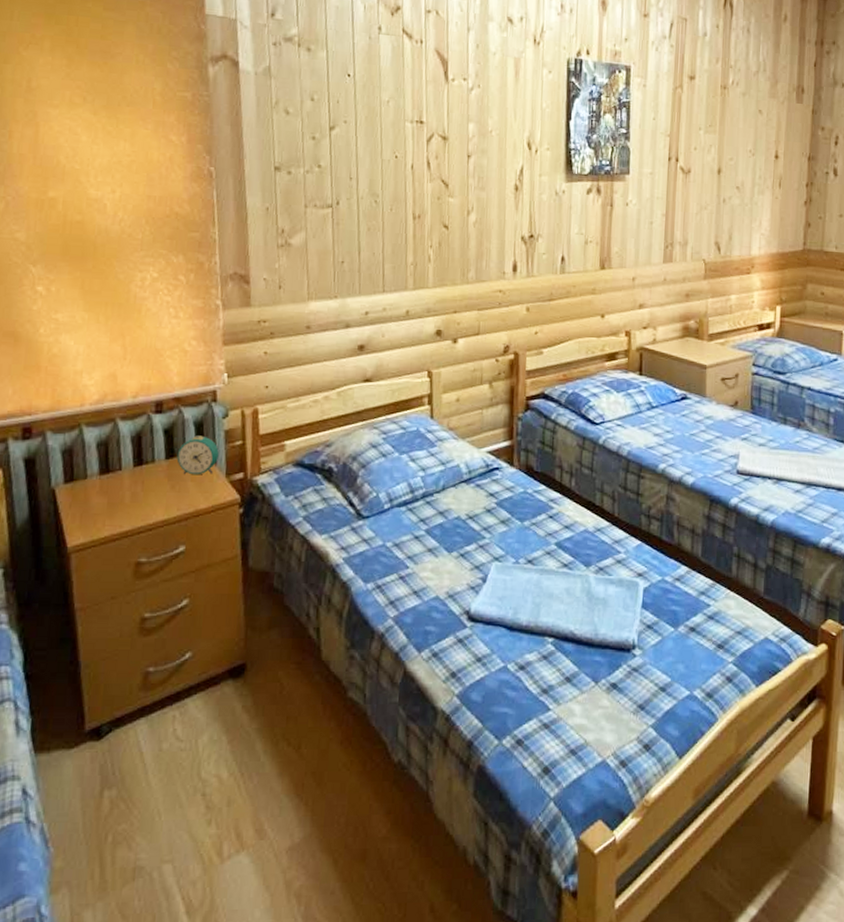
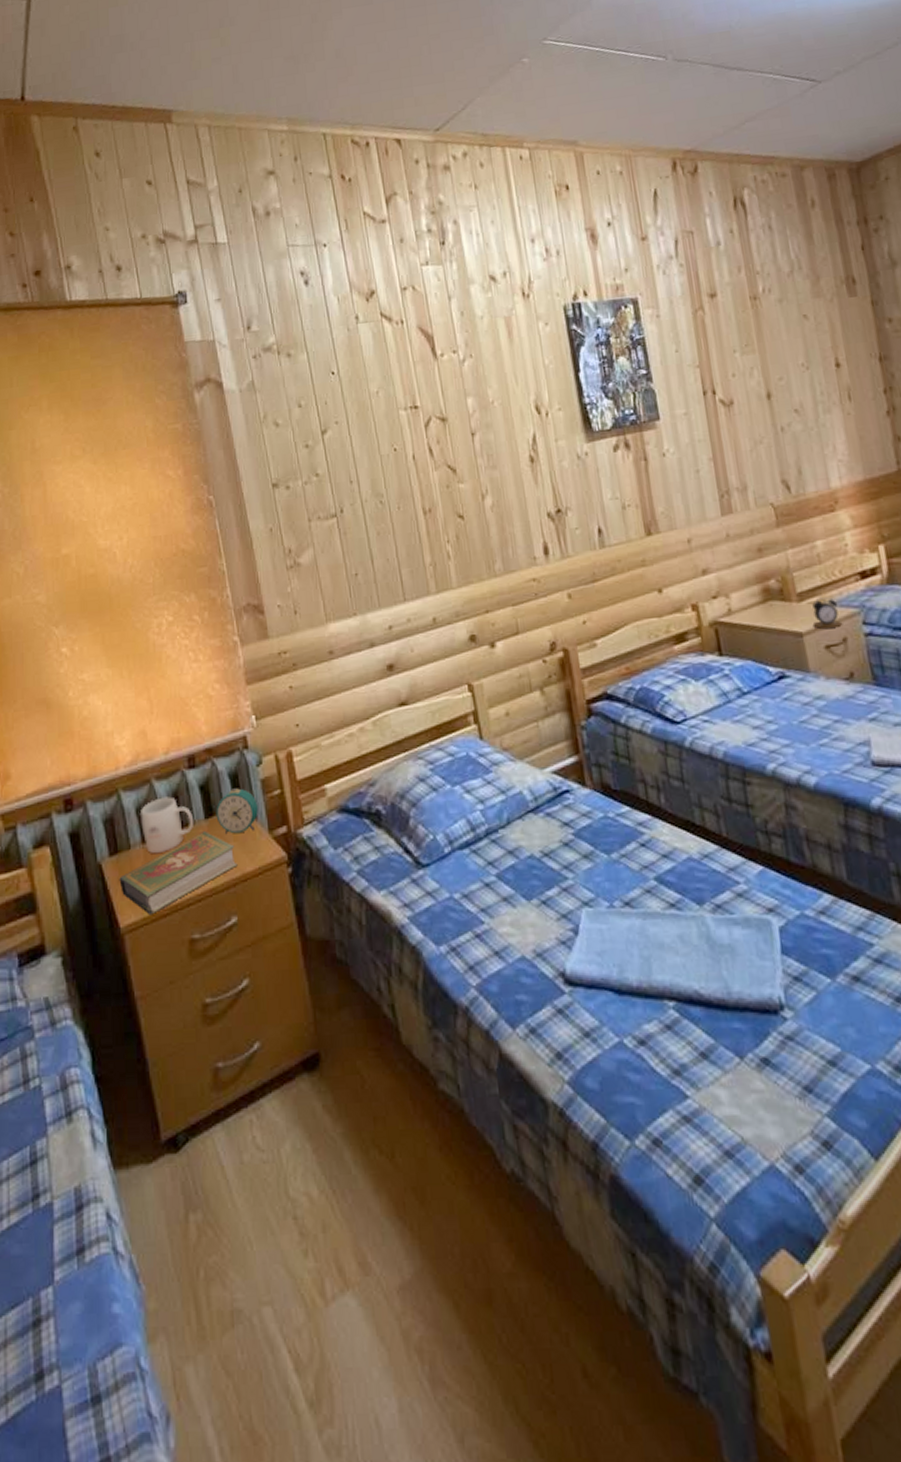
book: none [71,470,192,539] -> present [119,831,238,916]
mug: none [100,436,155,486] -> present [141,796,195,854]
alarm clock: none [715,340,738,366] -> present [812,597,843,630]

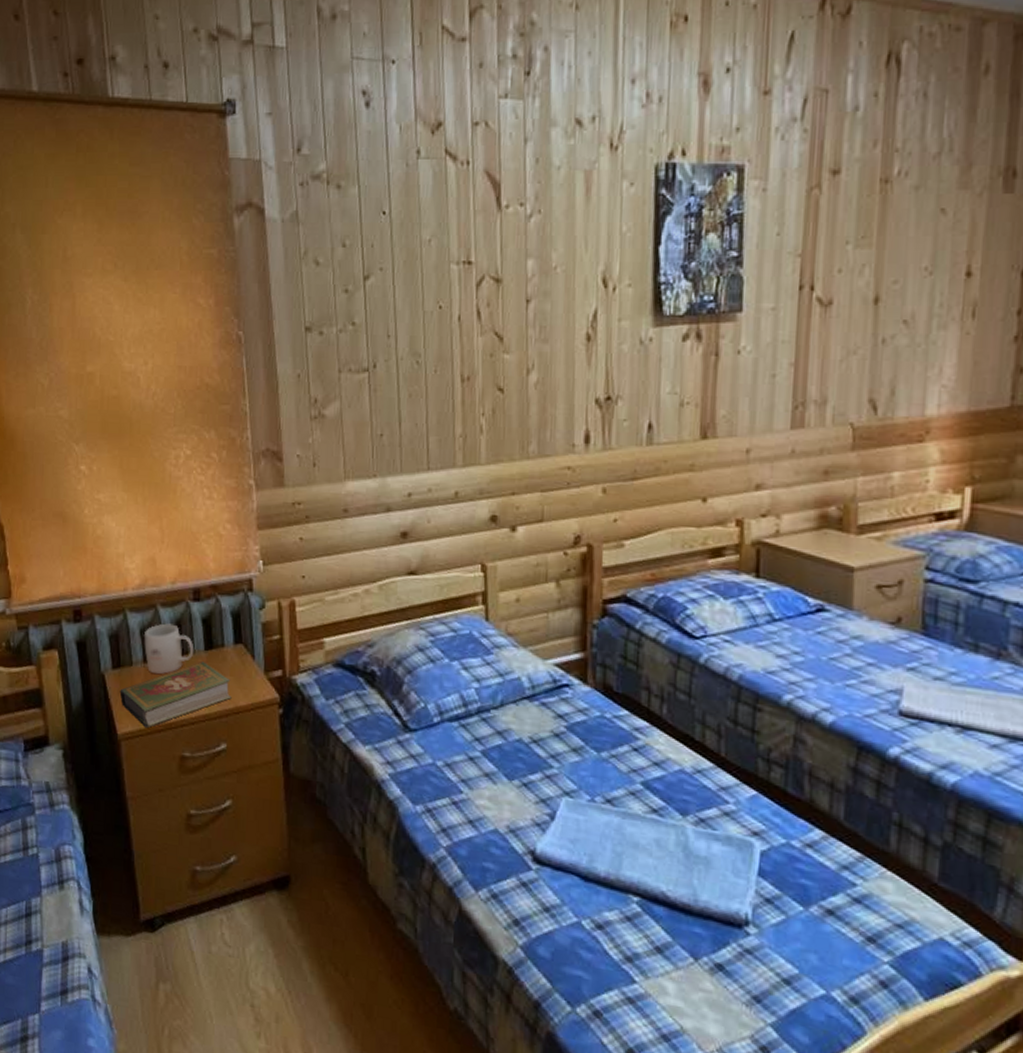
alarm clock: present [216,788,258,834] -> none [215,627,257,670]
alarm clock: present [812,597,843,630] -> none [867,534,903,569]

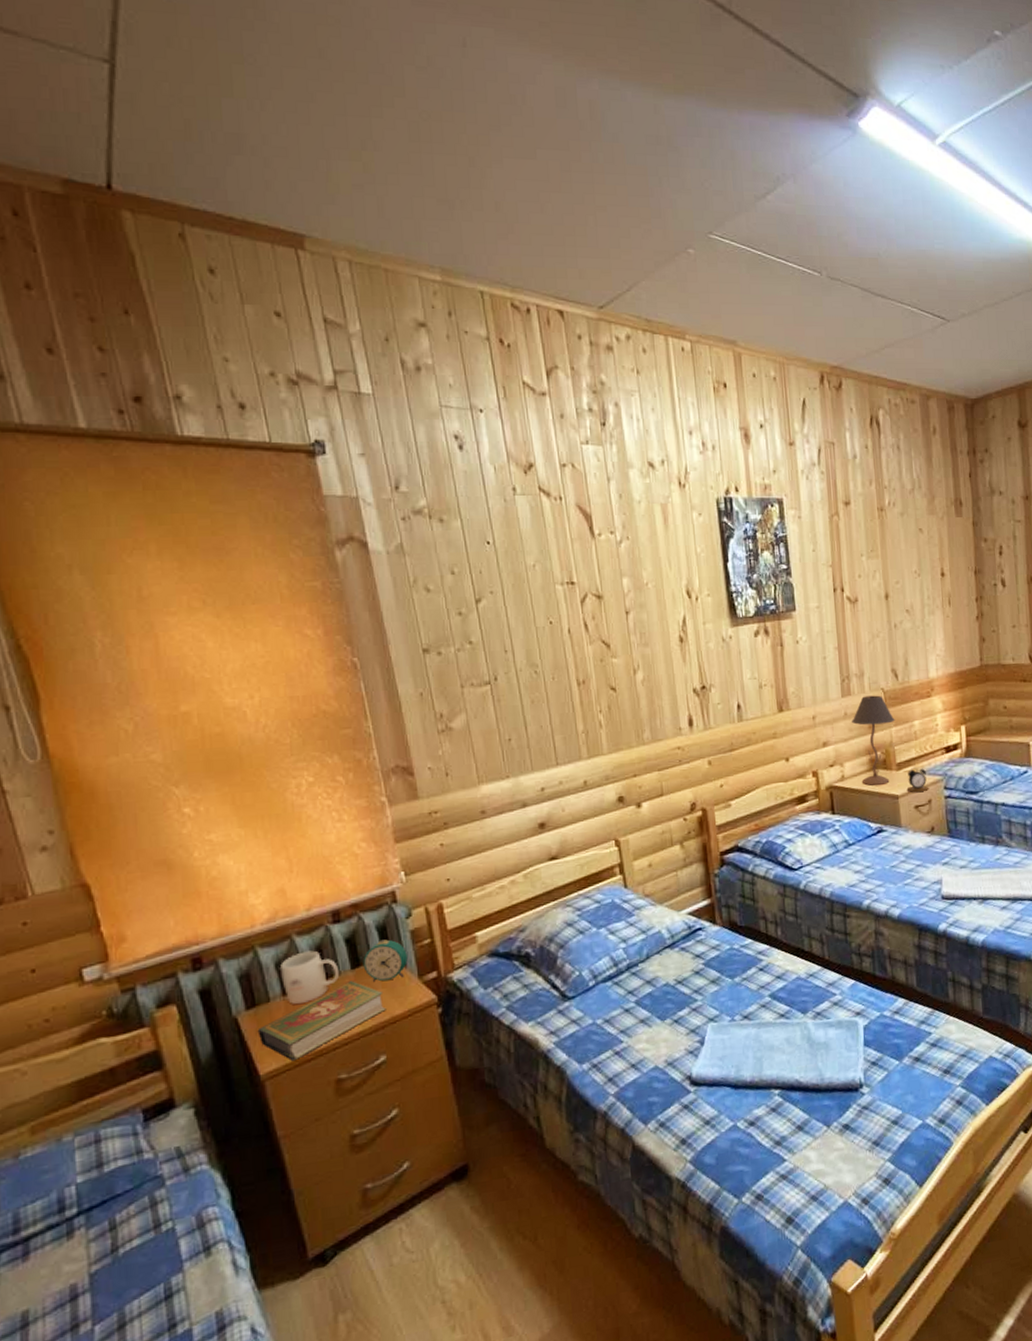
alarm clock: none [215,627,257,670] -> present [363,939,408,982]
table lamp: none [800,430,865,550] -> present [852,695,895,786]
alarm clock: none [867,534,903,569] -> present [906,767,930,793]

